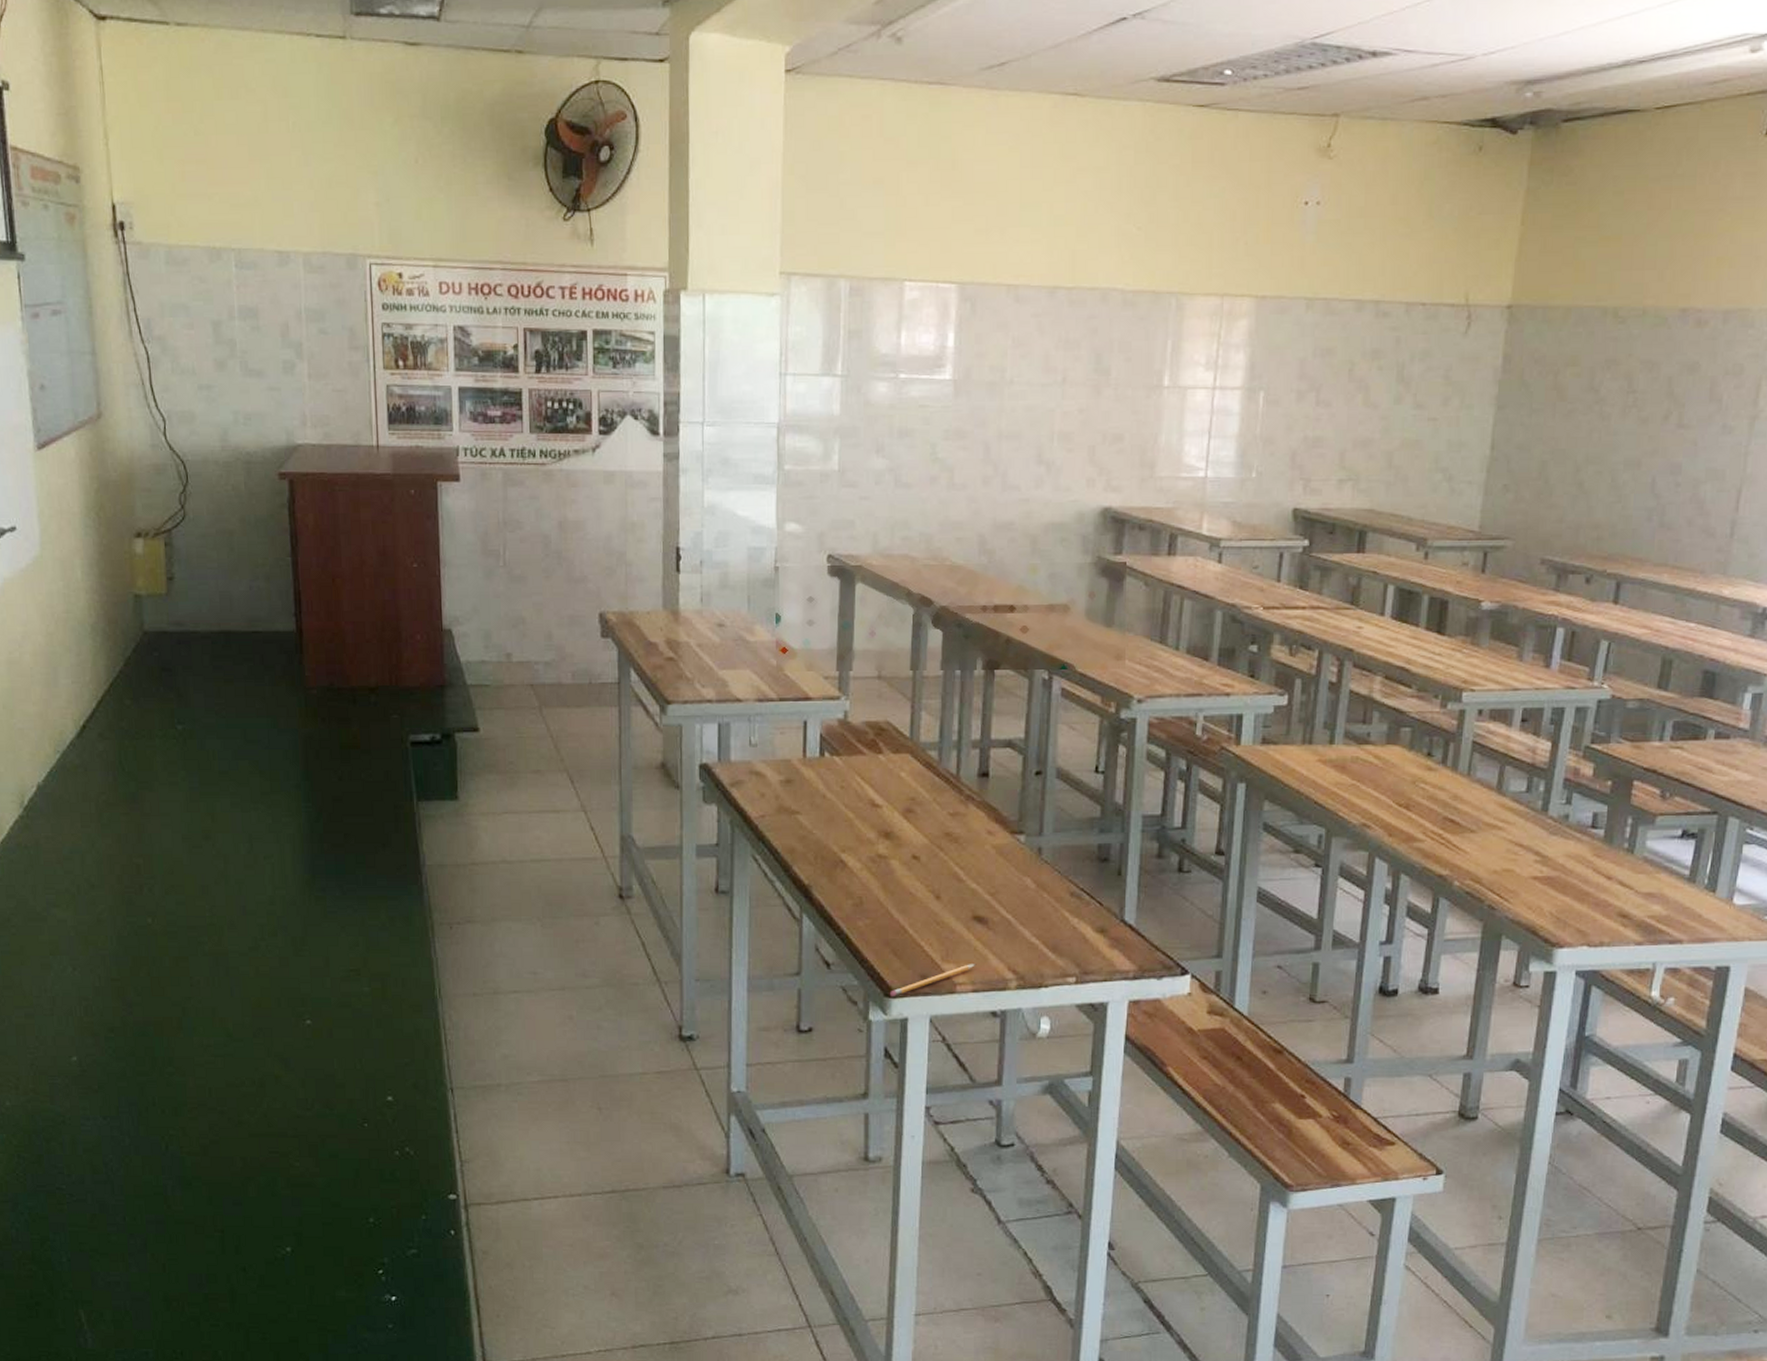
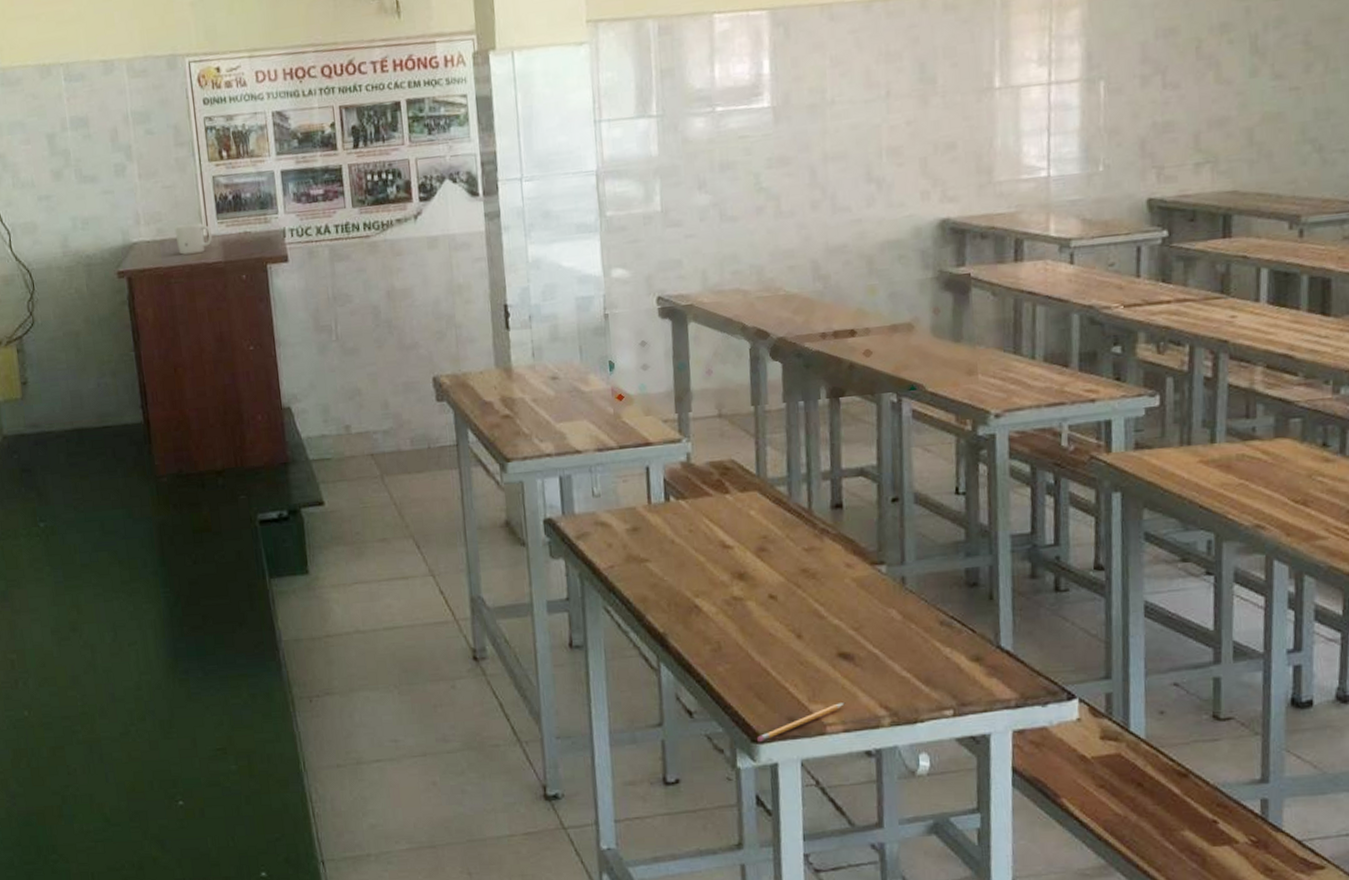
mug: none [342,430,383,462] -> present [174,222,213,255]

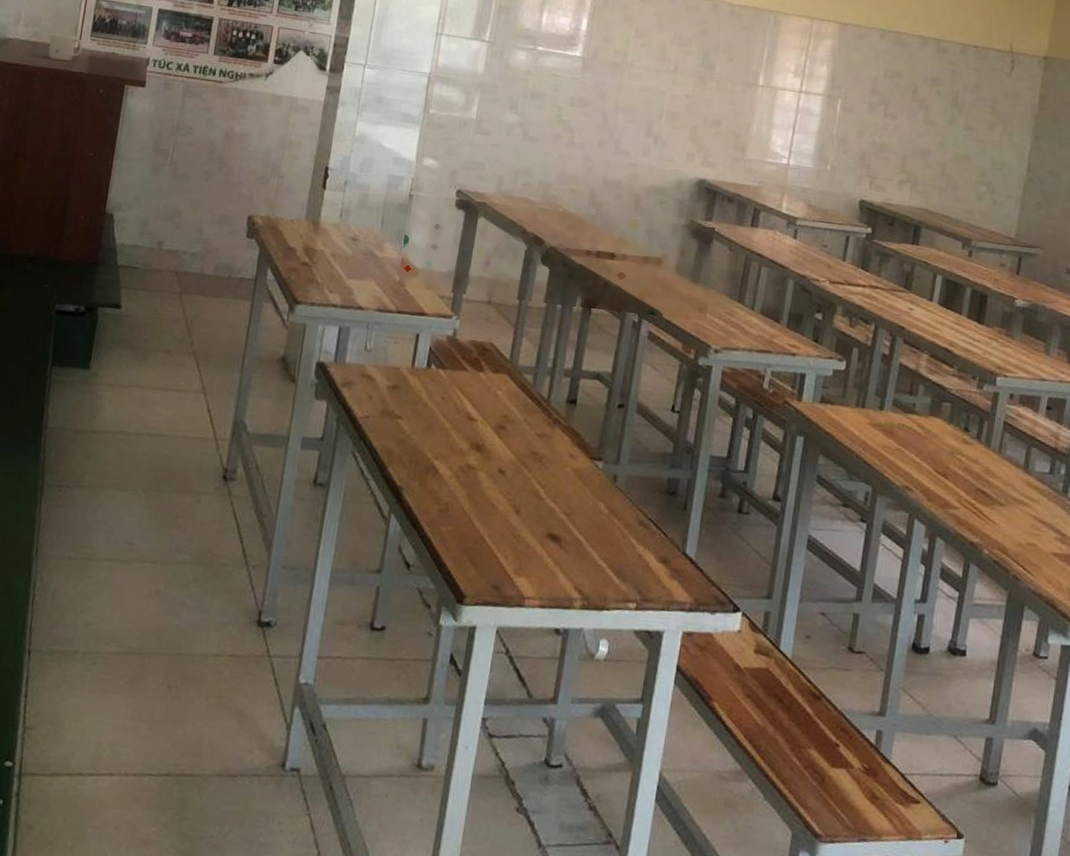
pencil: present [756,703,846,743] -> none [461,579,546,605]

